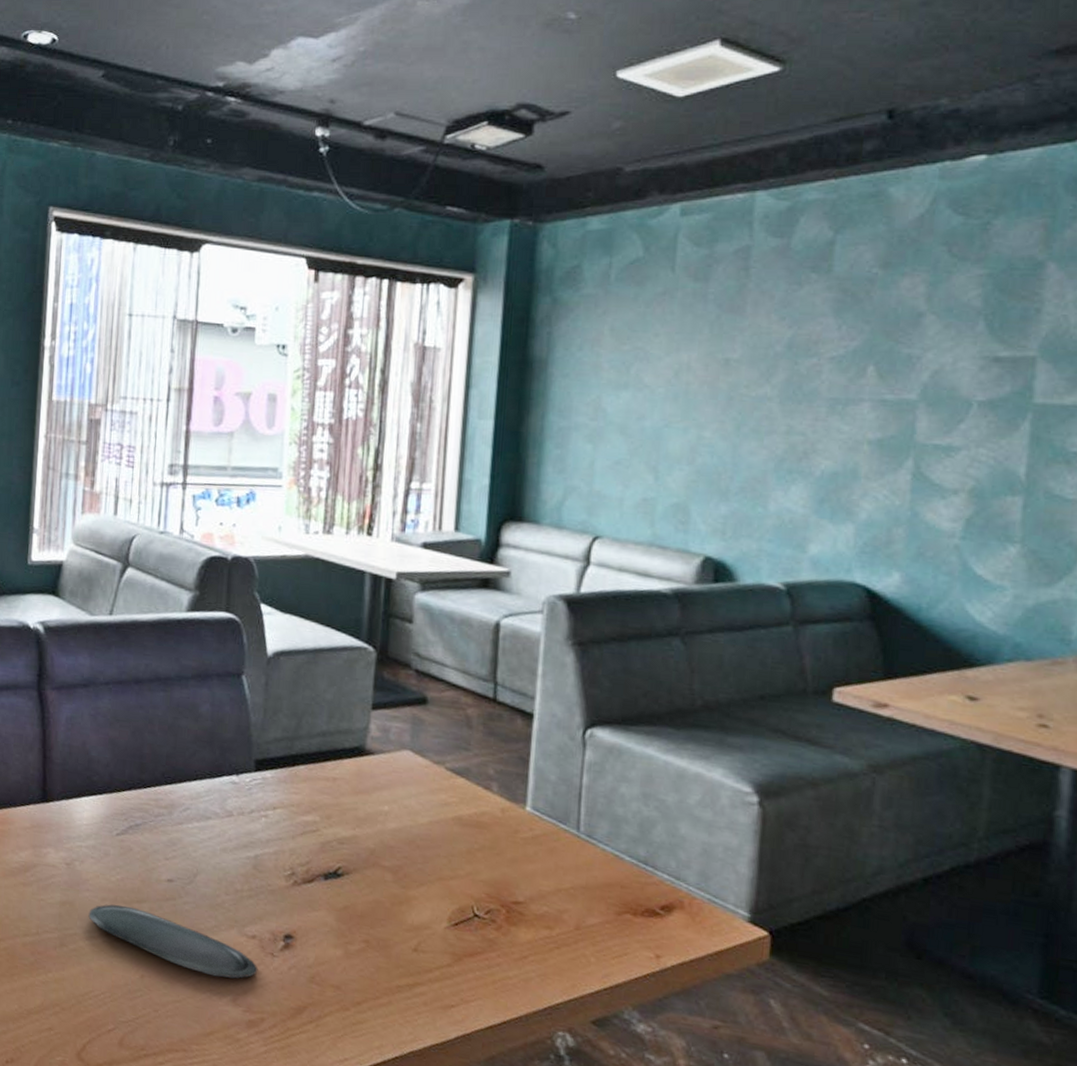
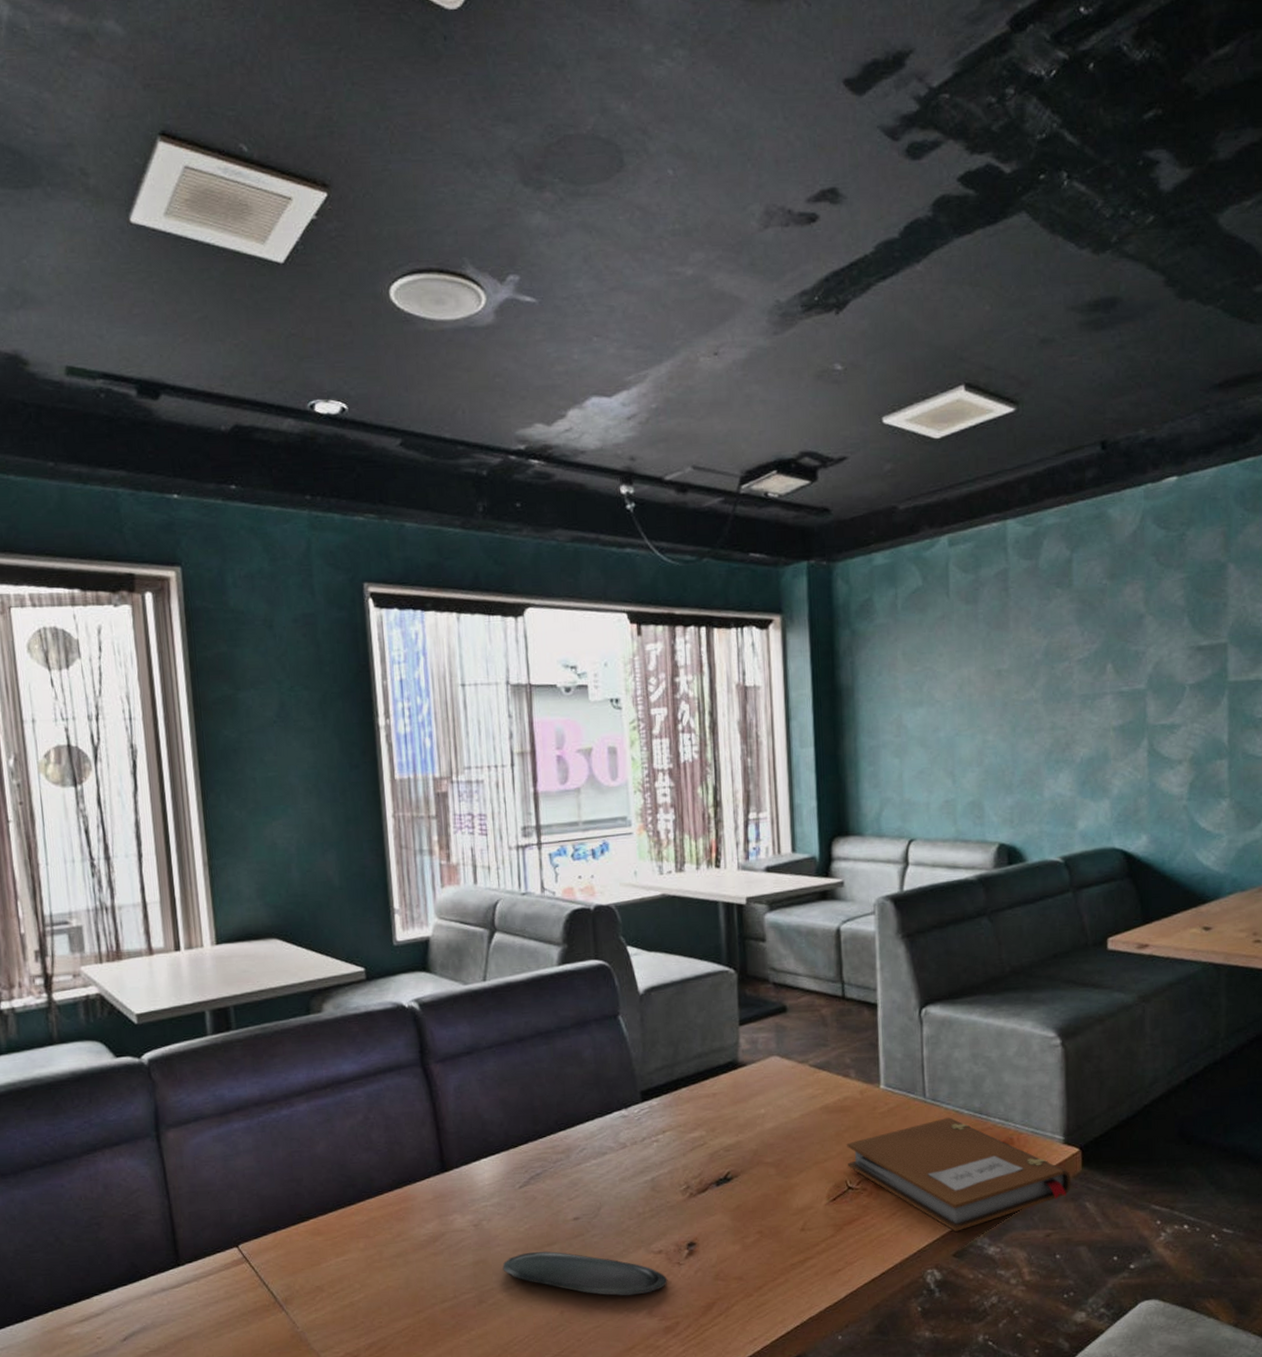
notebook: none [477,860,754,996] -> present [847,1117,1072,1232]

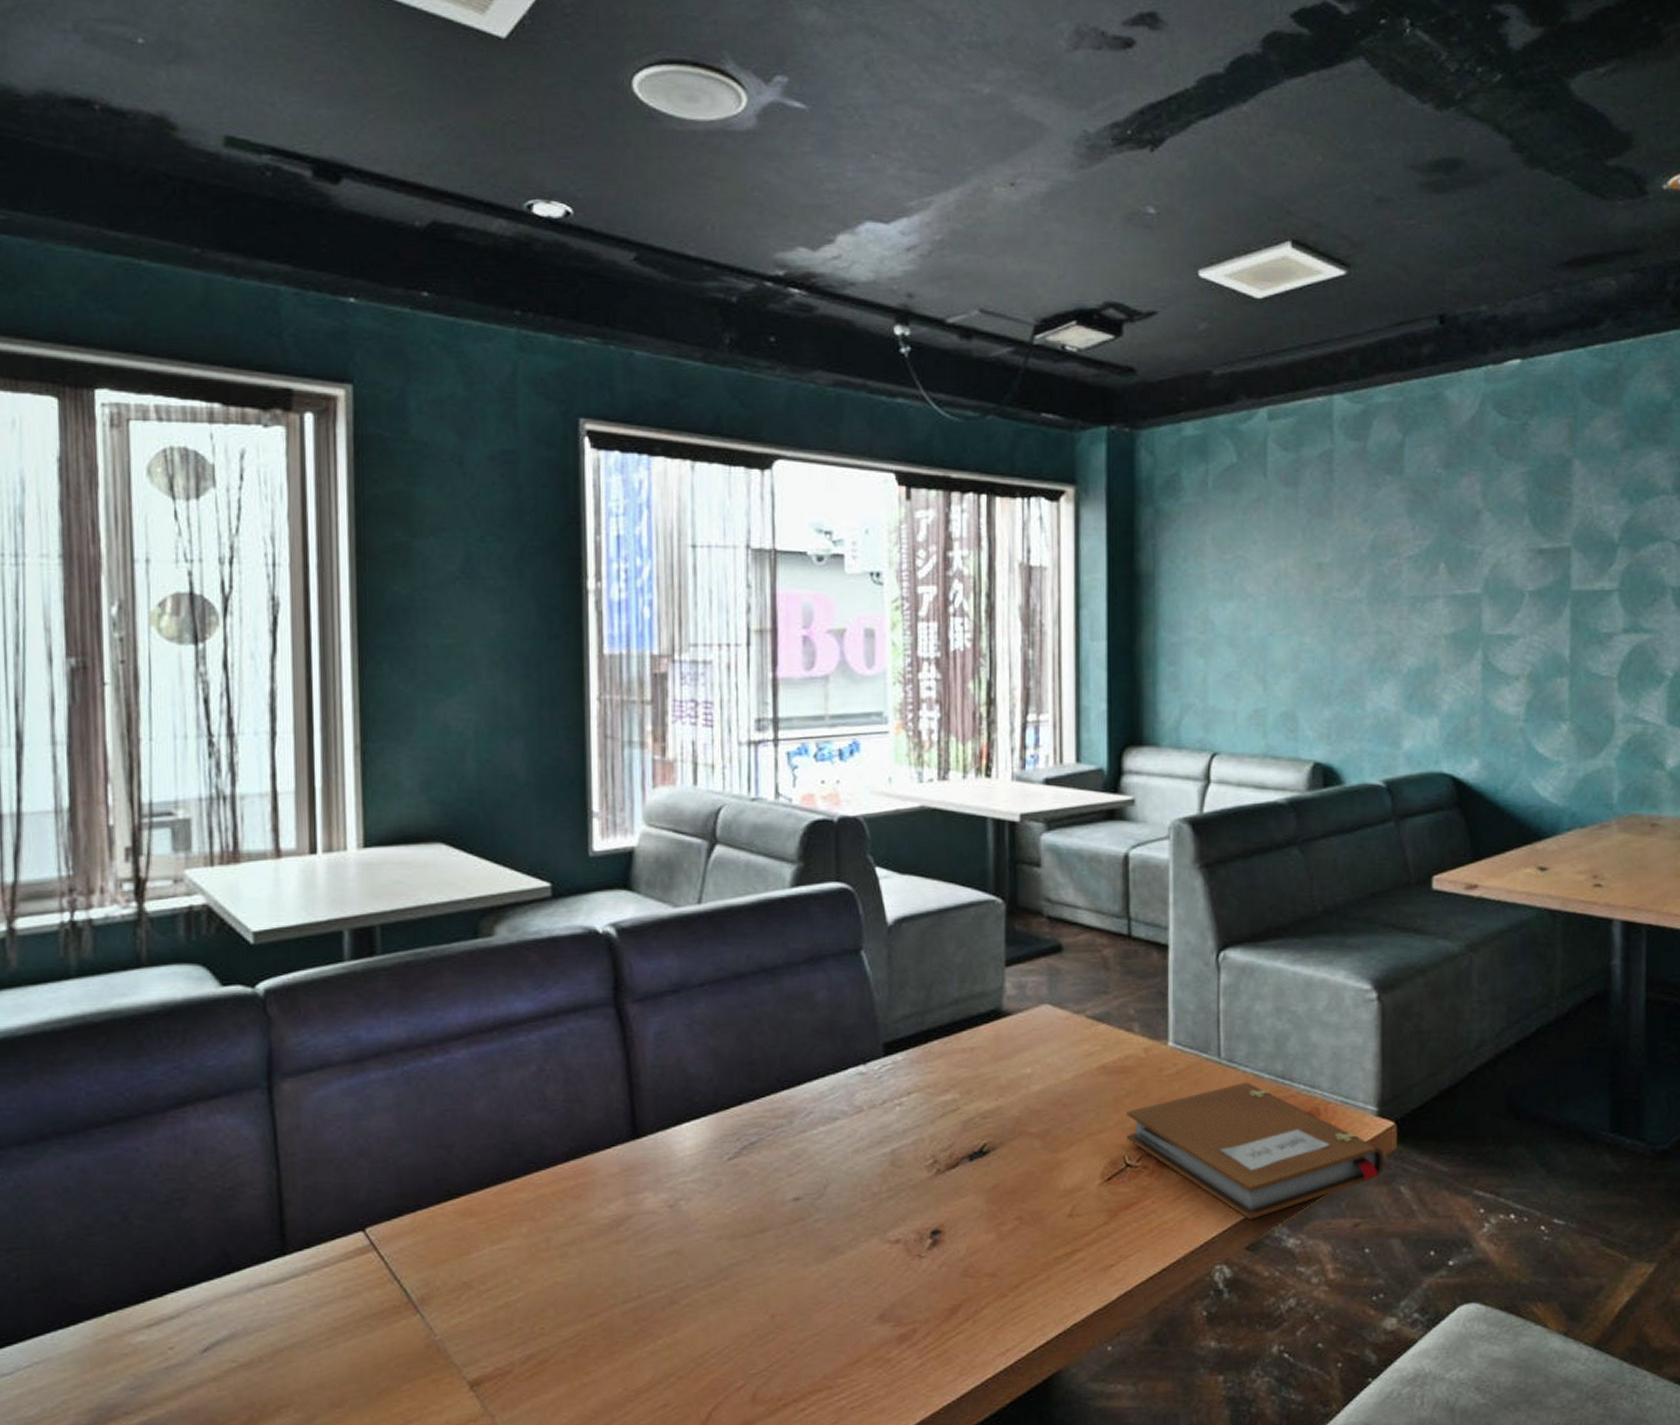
oval tray: present [502,1251,668,1296] -> none [702,1239,905,1296]

